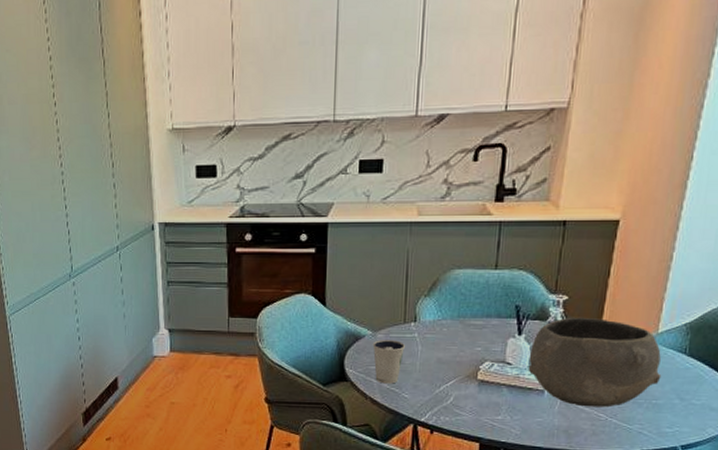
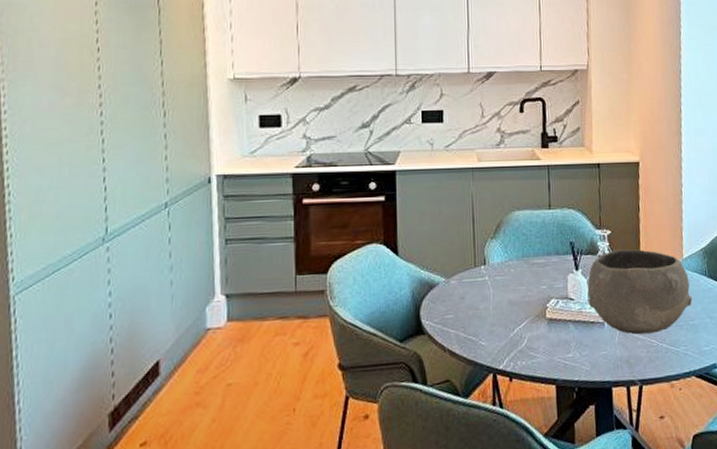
dixie cup: present [372,340,406,384] -> none [446,285,479,333]

